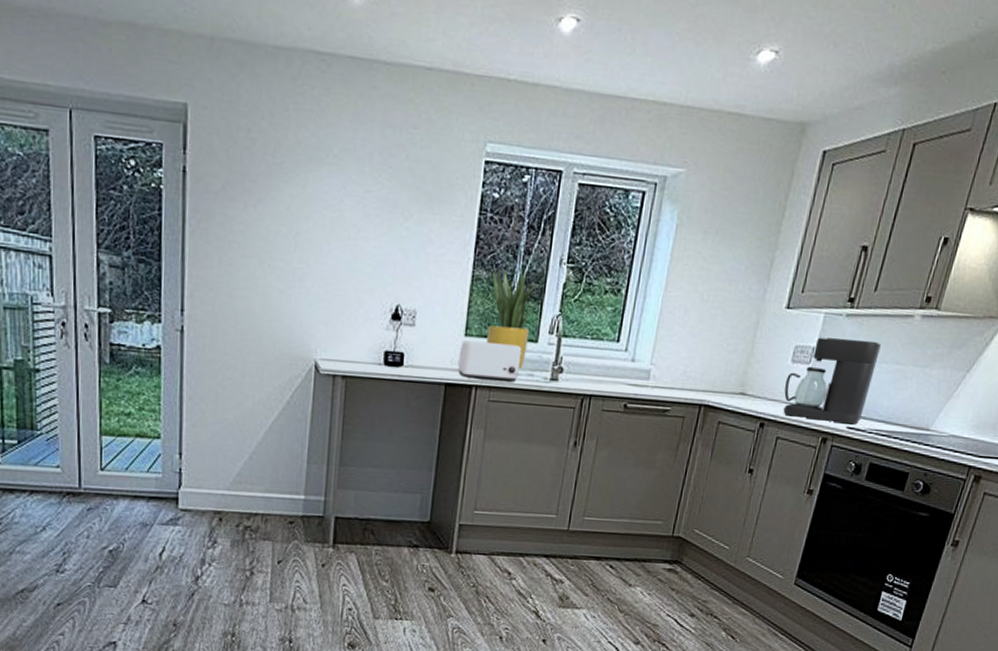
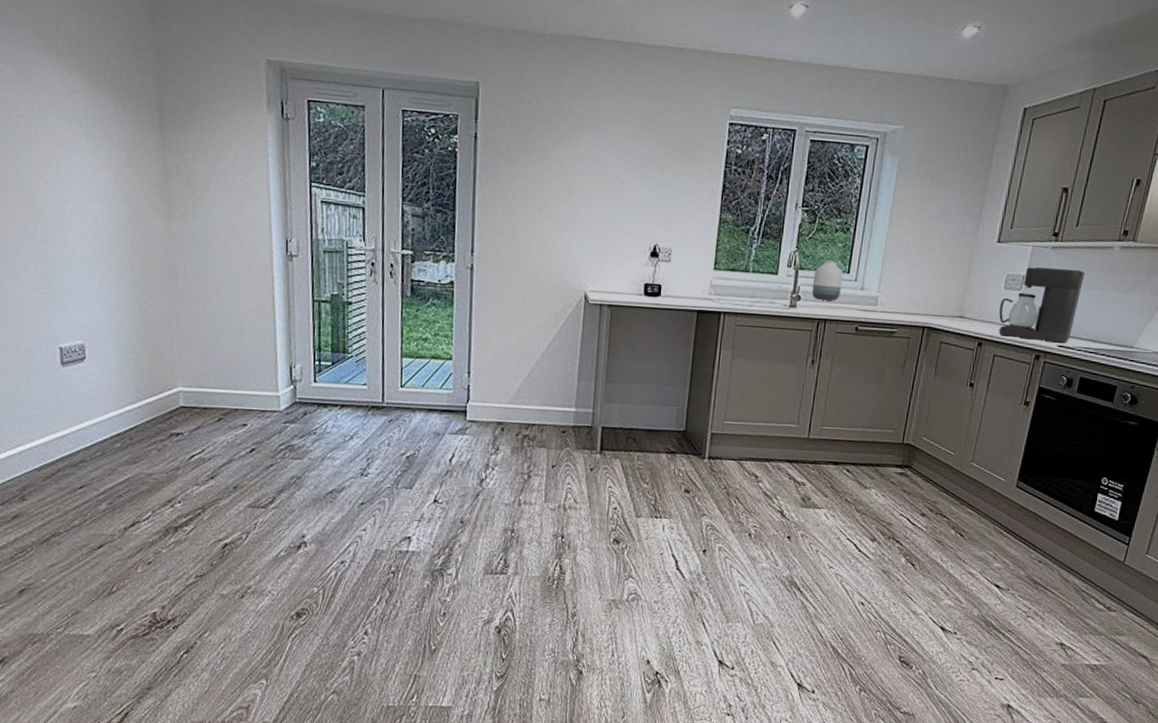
toaster: present [458,340,522,382] -> none [709,274,764,309]
planter: present [486,267,540,368] -> none [732,211,779,297]
vase: none [575,327,613,375] -> present [811,260,844,302]

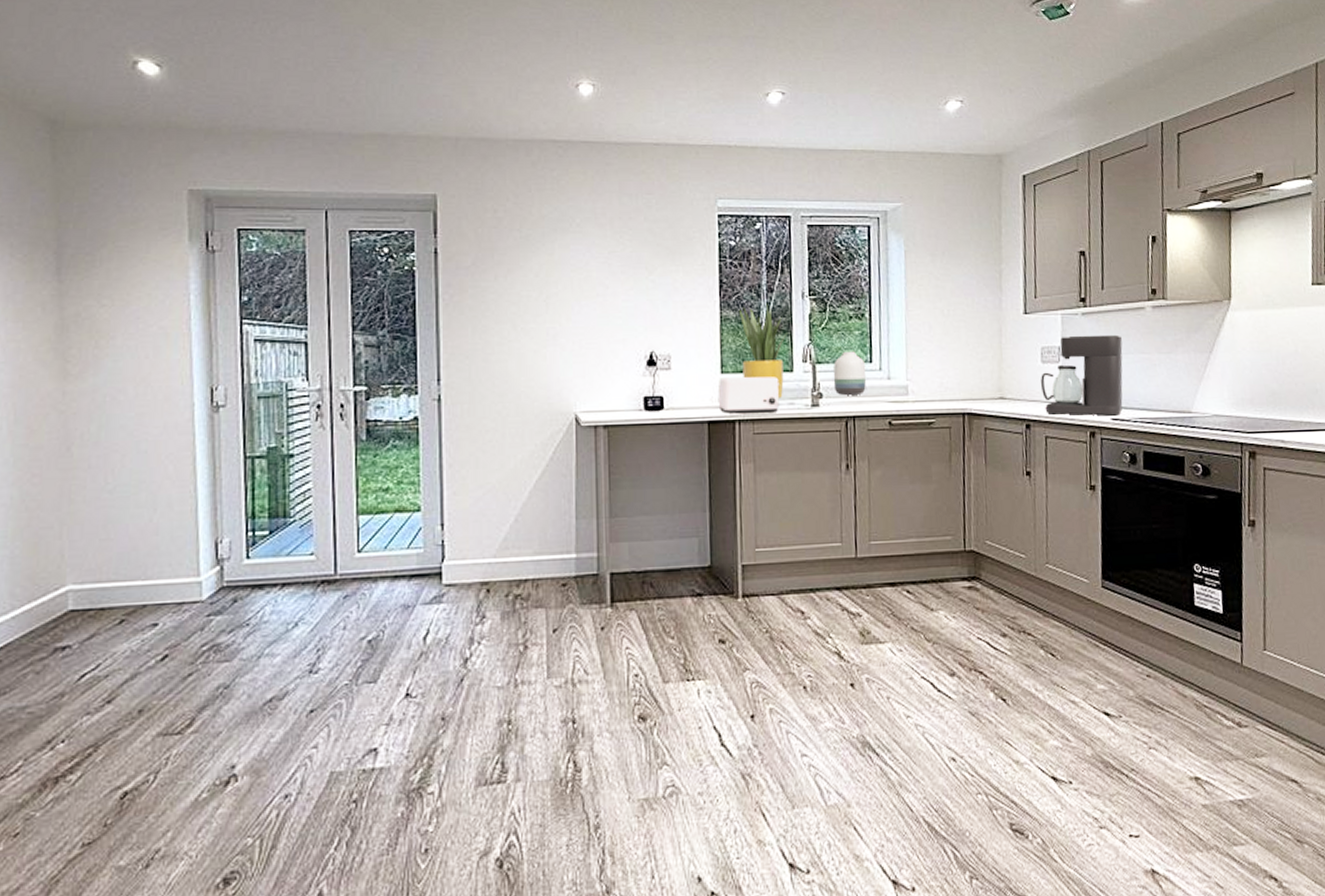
toaster: none [709,274,764,309] -> present [718,377,780,413]
planter: none [732,211,779,297] -> present [738,304,789,398]

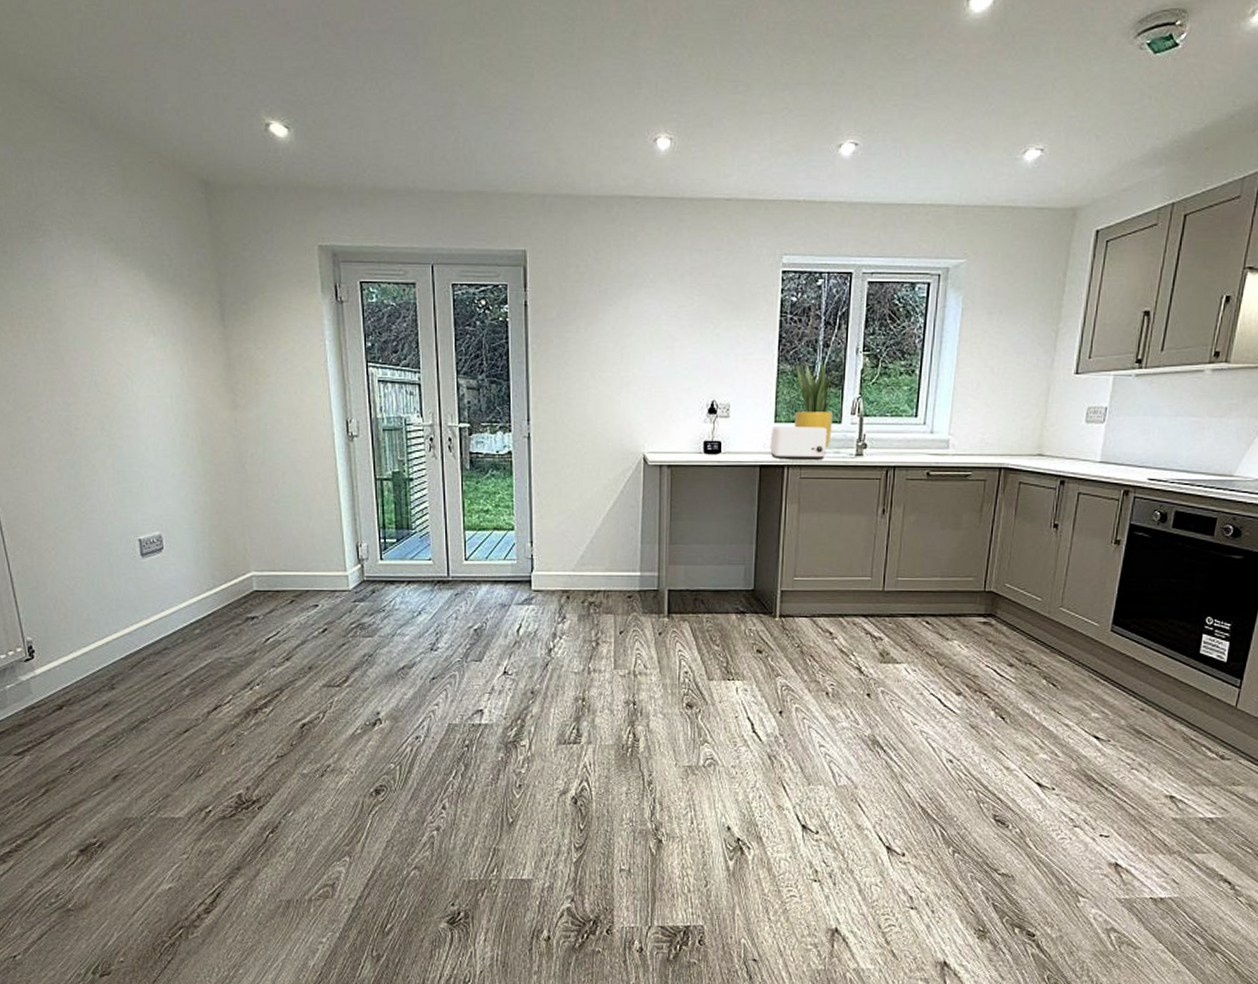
vase: present [833,351,866,396] -> none [878,405,911,448]
coffee maker: present [1041,334,1123,416] -> none [1081,396,1173,476]

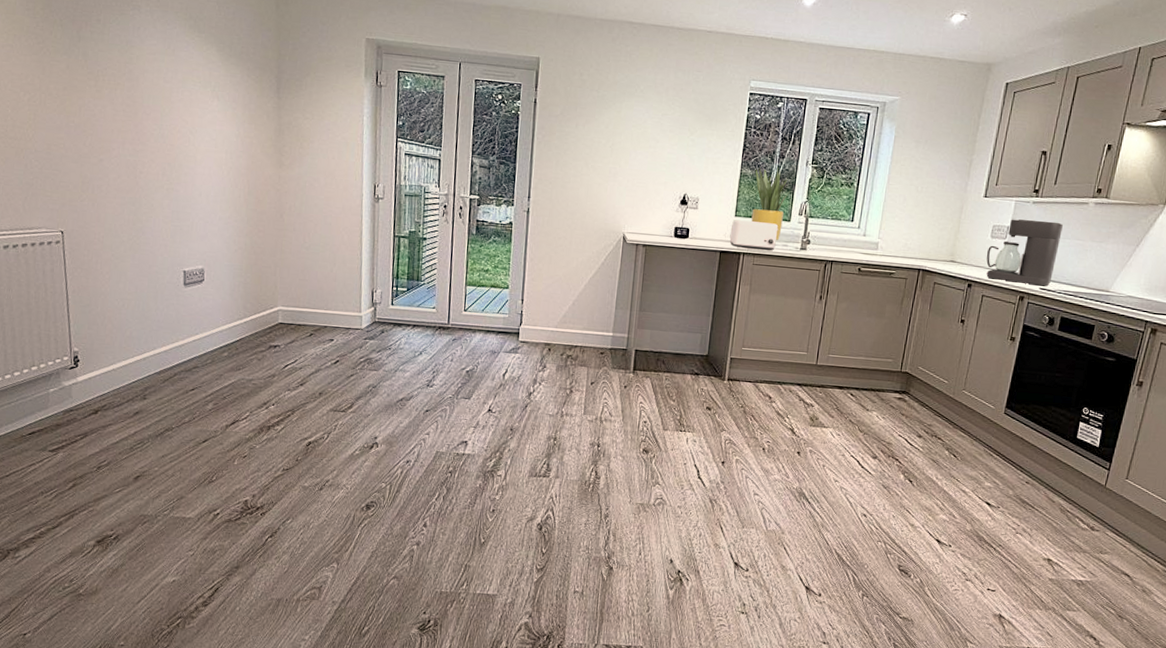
coffee maker: none [1081,396,1173,476] -> present [986,219,1063,286]

